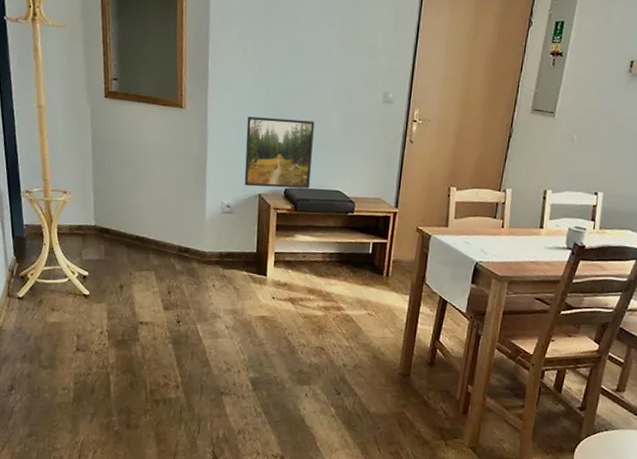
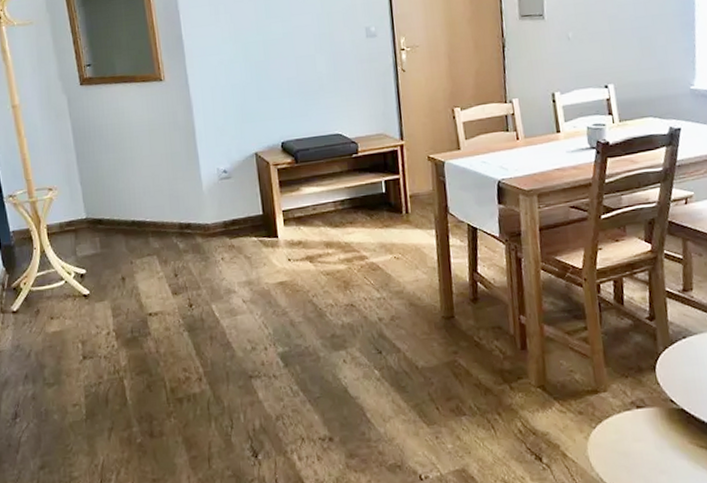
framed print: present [244,116,315,189] -> none [230,69,308,147]

